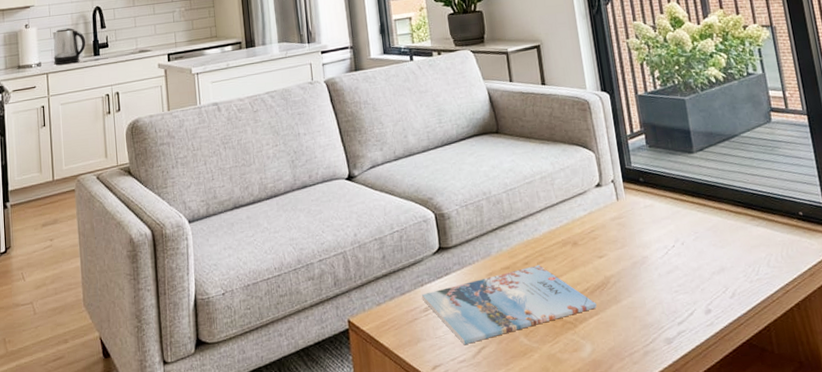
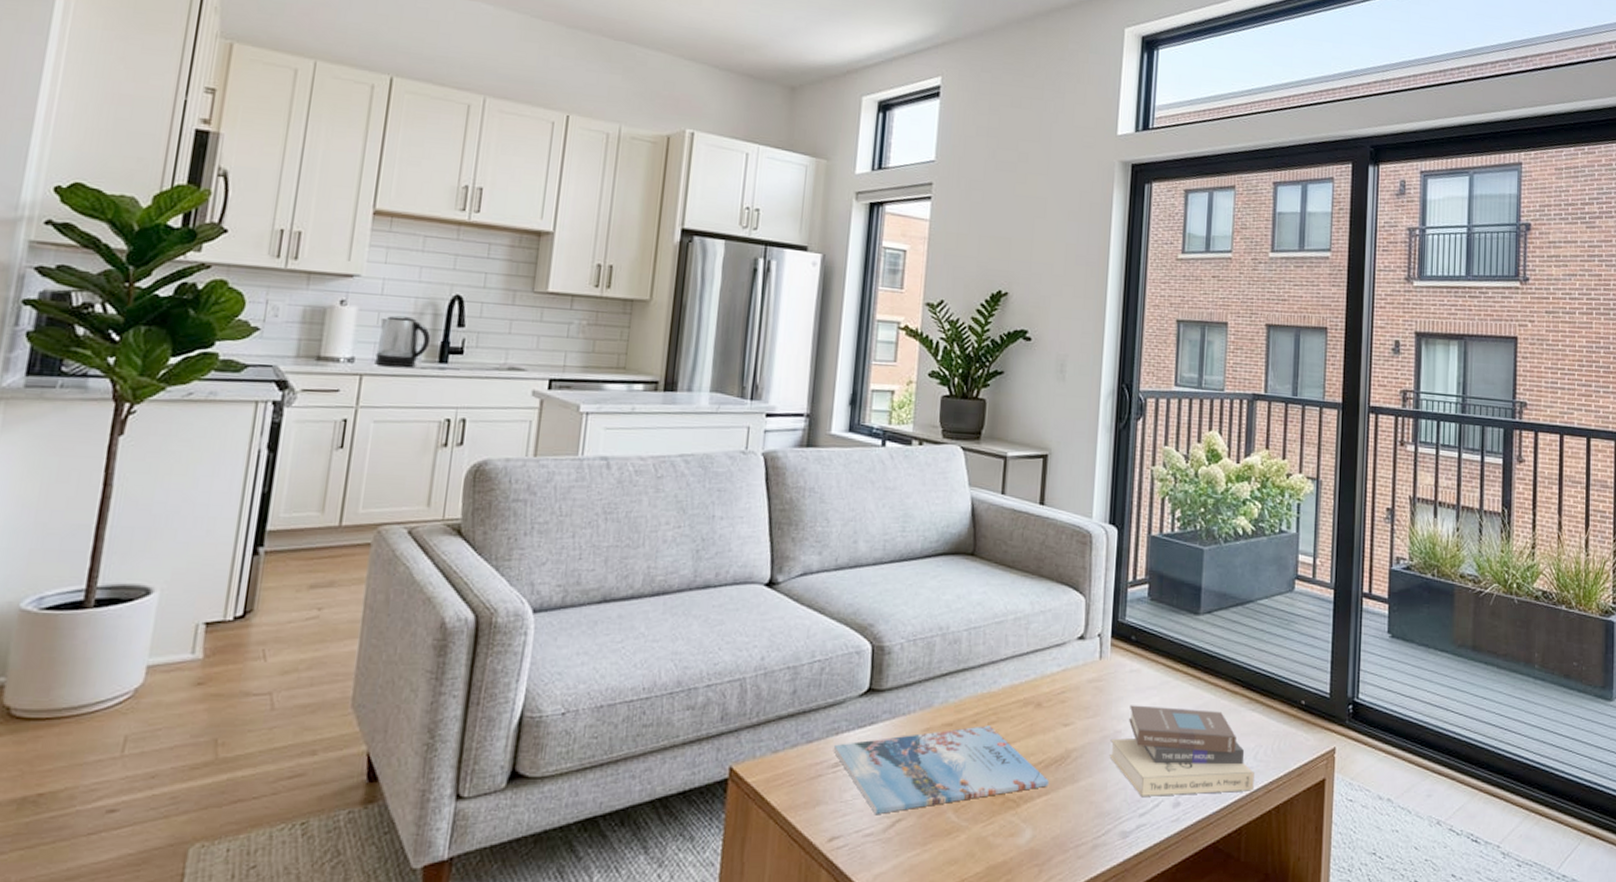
books: none [640,230,773,308] -> present [1109,705,1255,796]

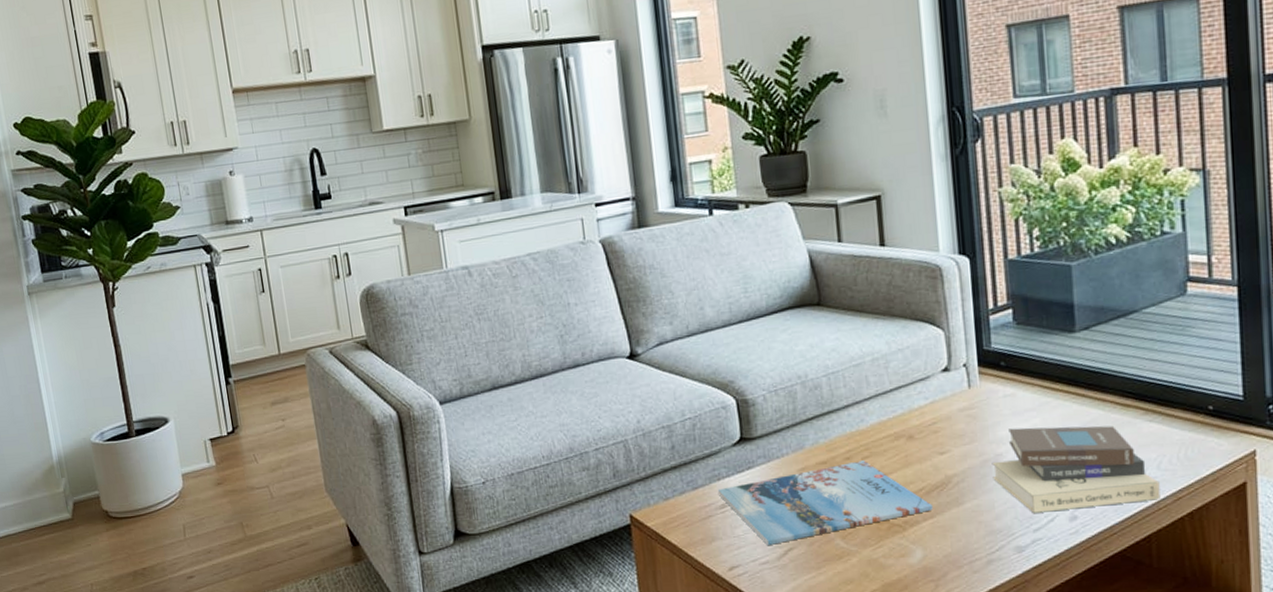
kettle: present [375,315,431,368] -> none [262,174,304,220]

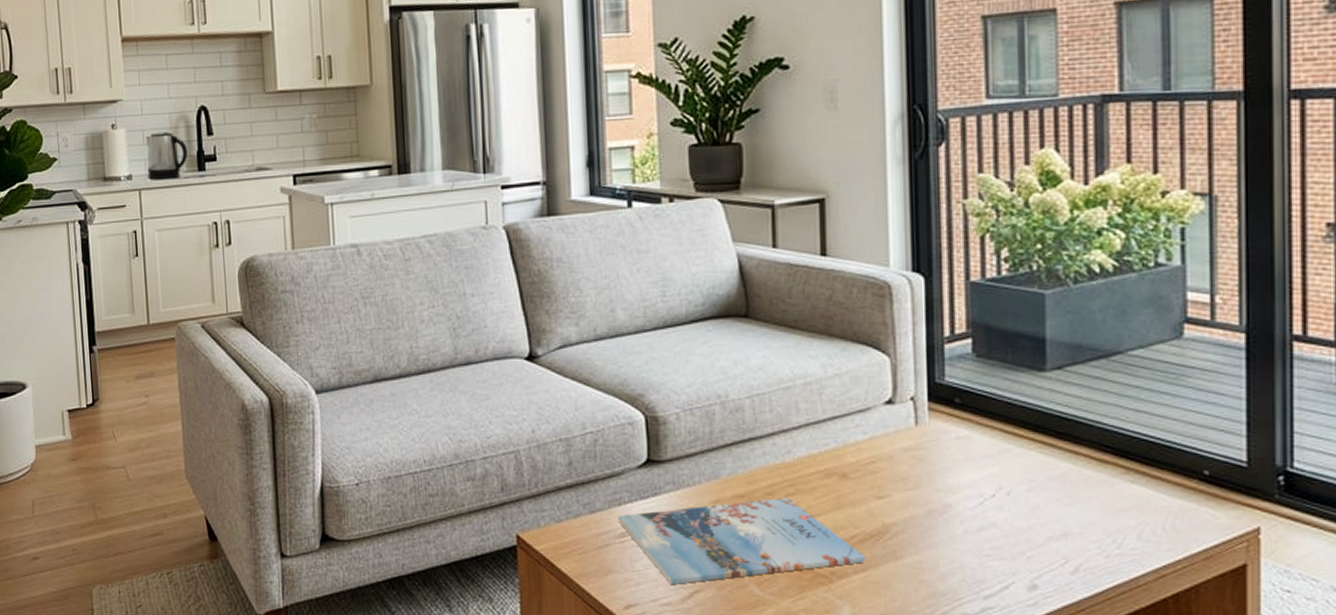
kettle: none [262,174,304,220] -> present [145,131,188,180]
books: present [991,425,1160,513] -> none [938,476,1140,578]

